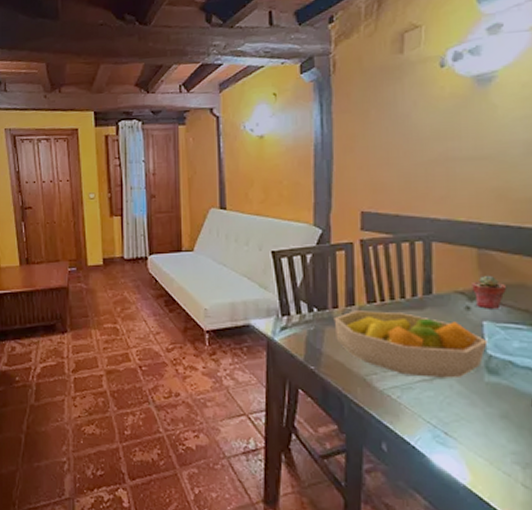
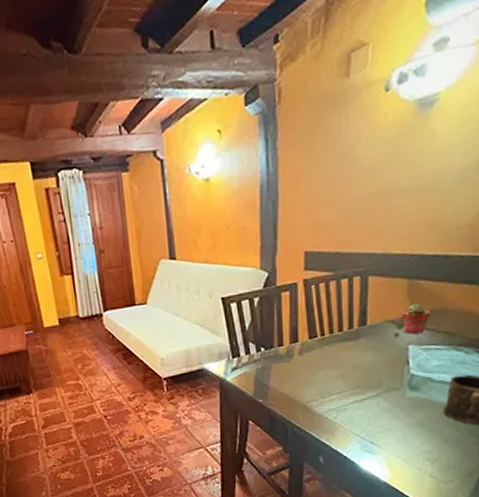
fruit bowl: present [334,310,488,378] -> none [279,344,411,399]

